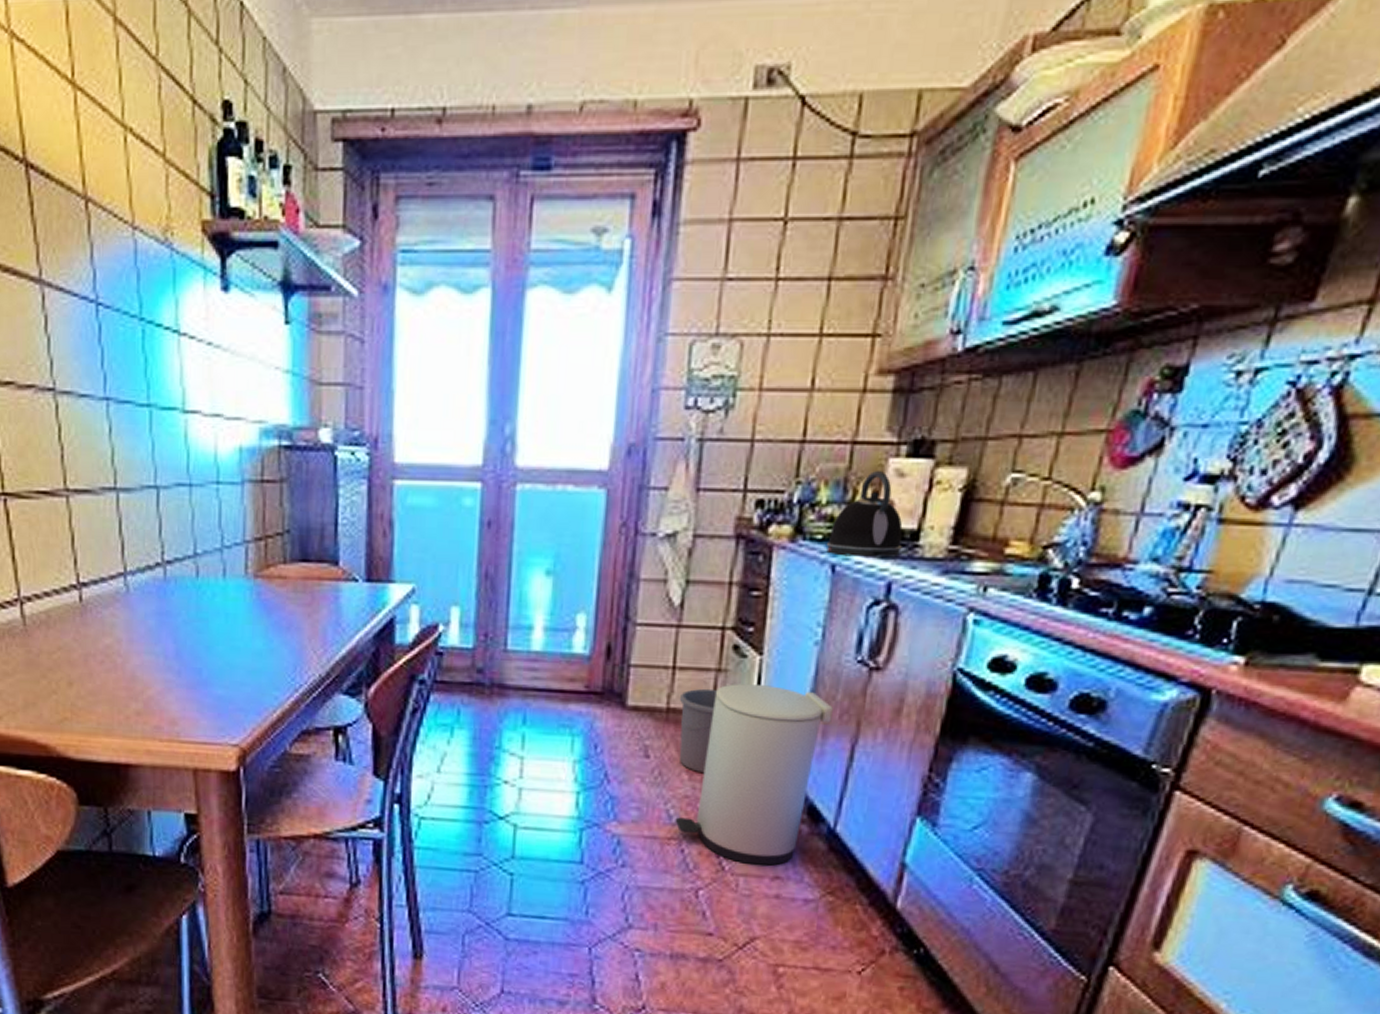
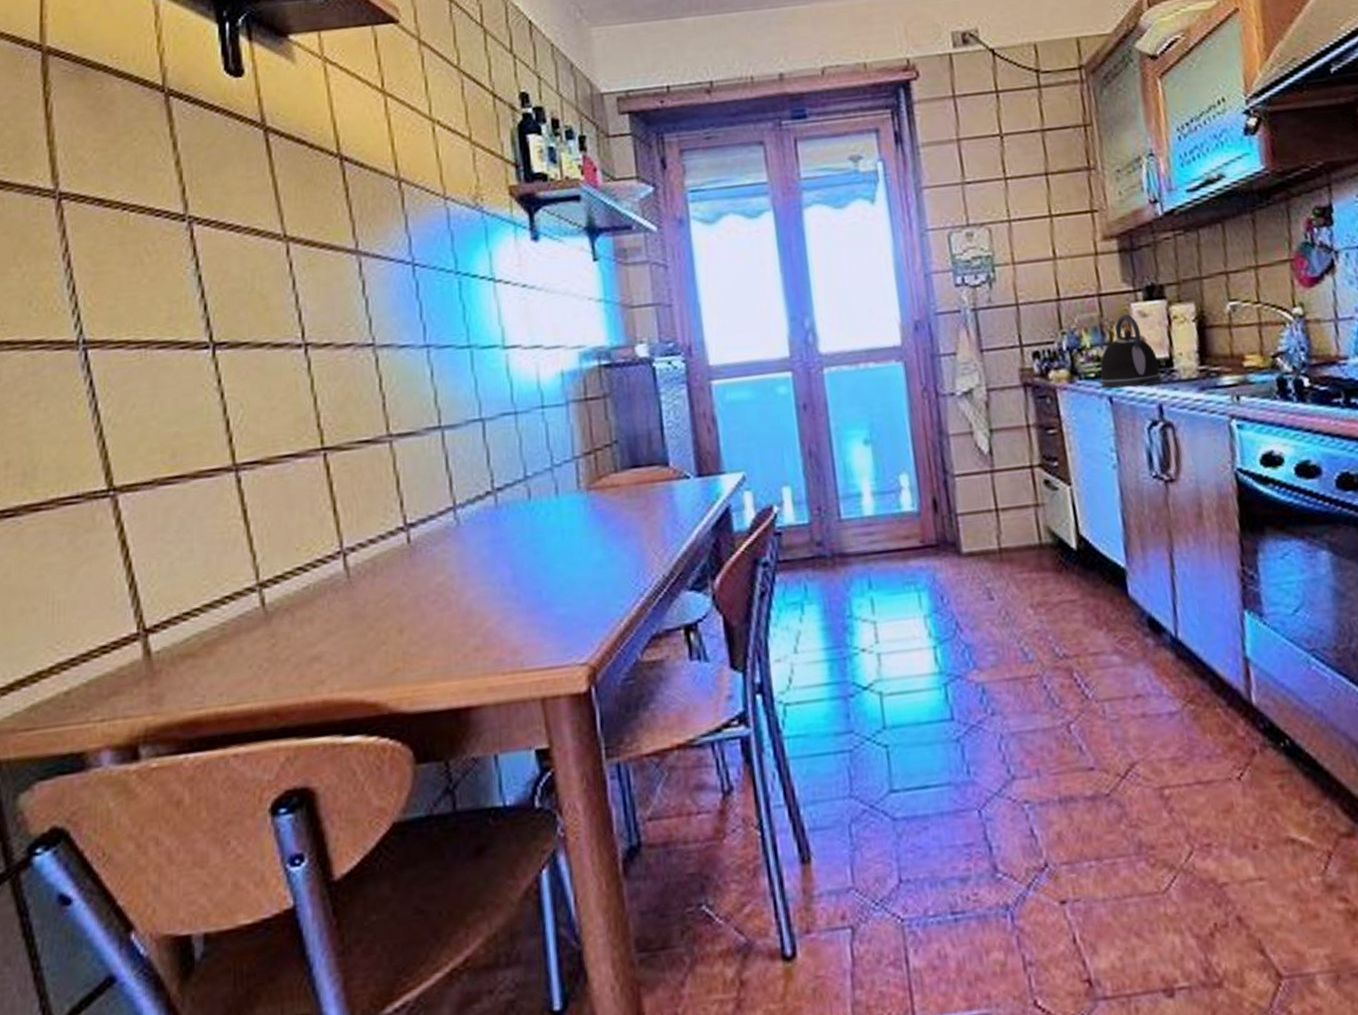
pedal bin: present [675,684,834,866] -> none [1031,511,1148,688]
bucket: present [678,688,718,774] -> none [1007,523,1048,606]

